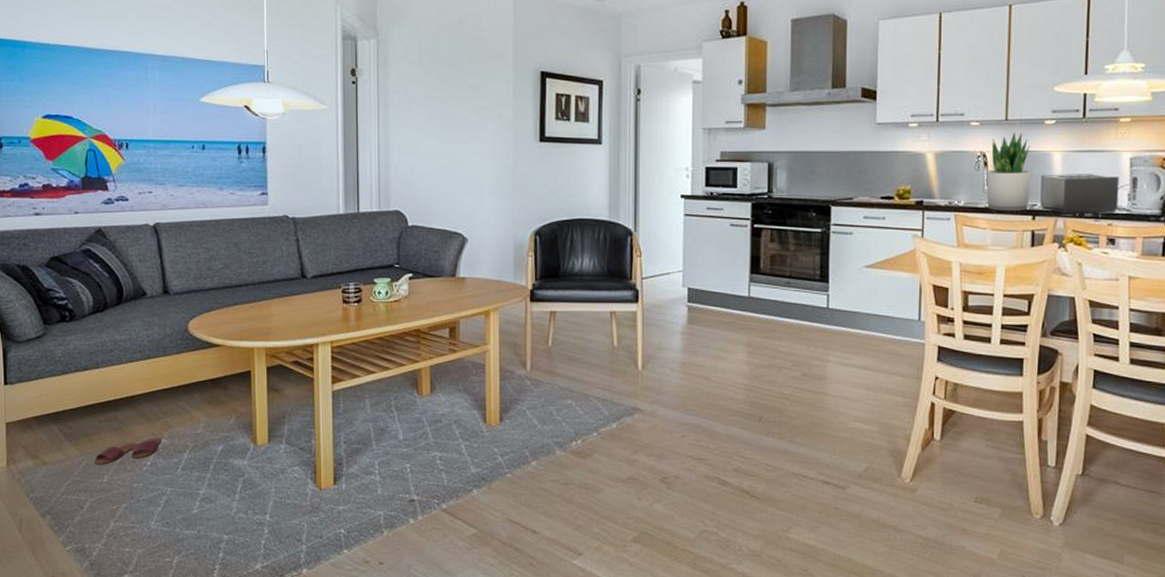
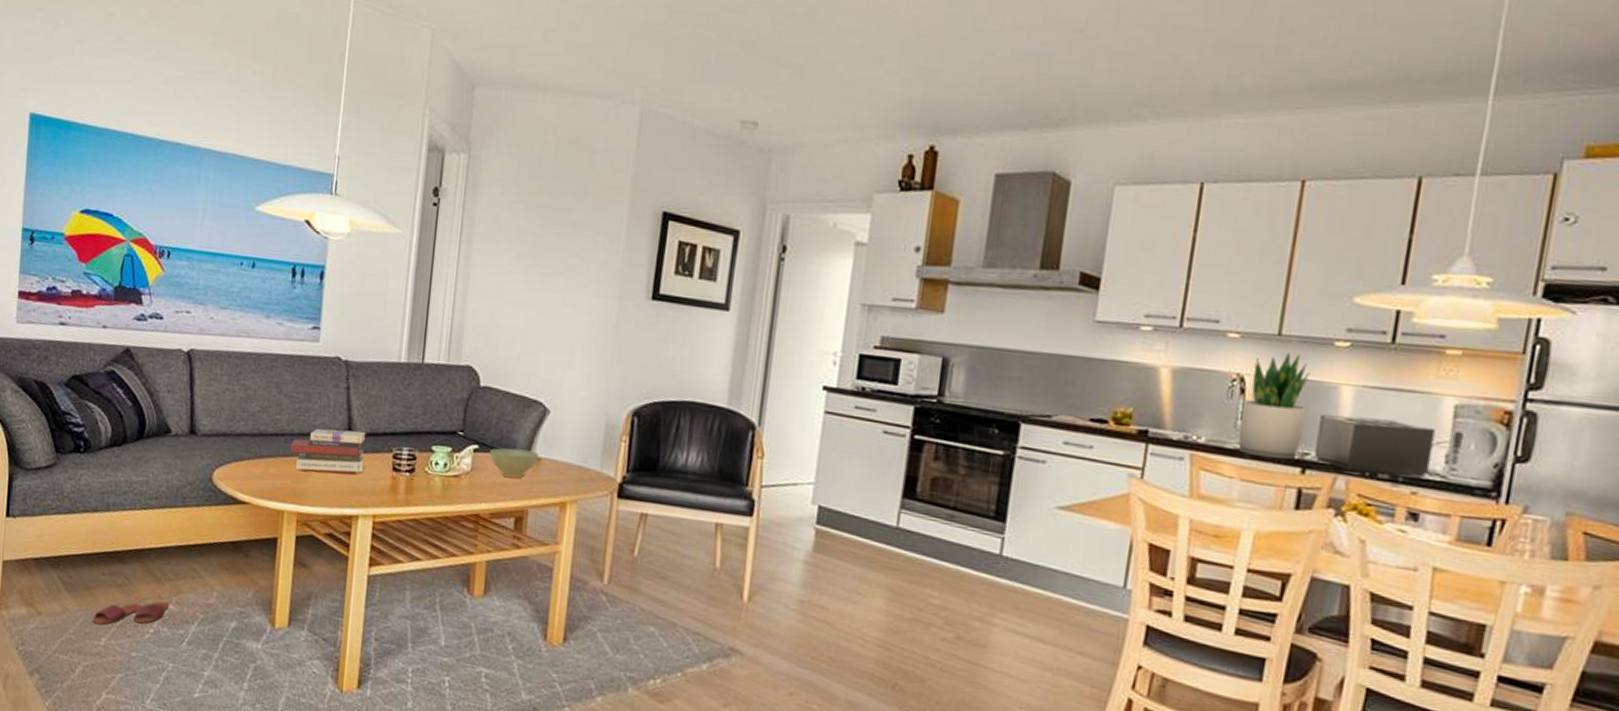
books: none [253,274,319,313] -> present [289,428,366,476]
bowl: none [423,273,463,297] -> present [490,448,539,479]

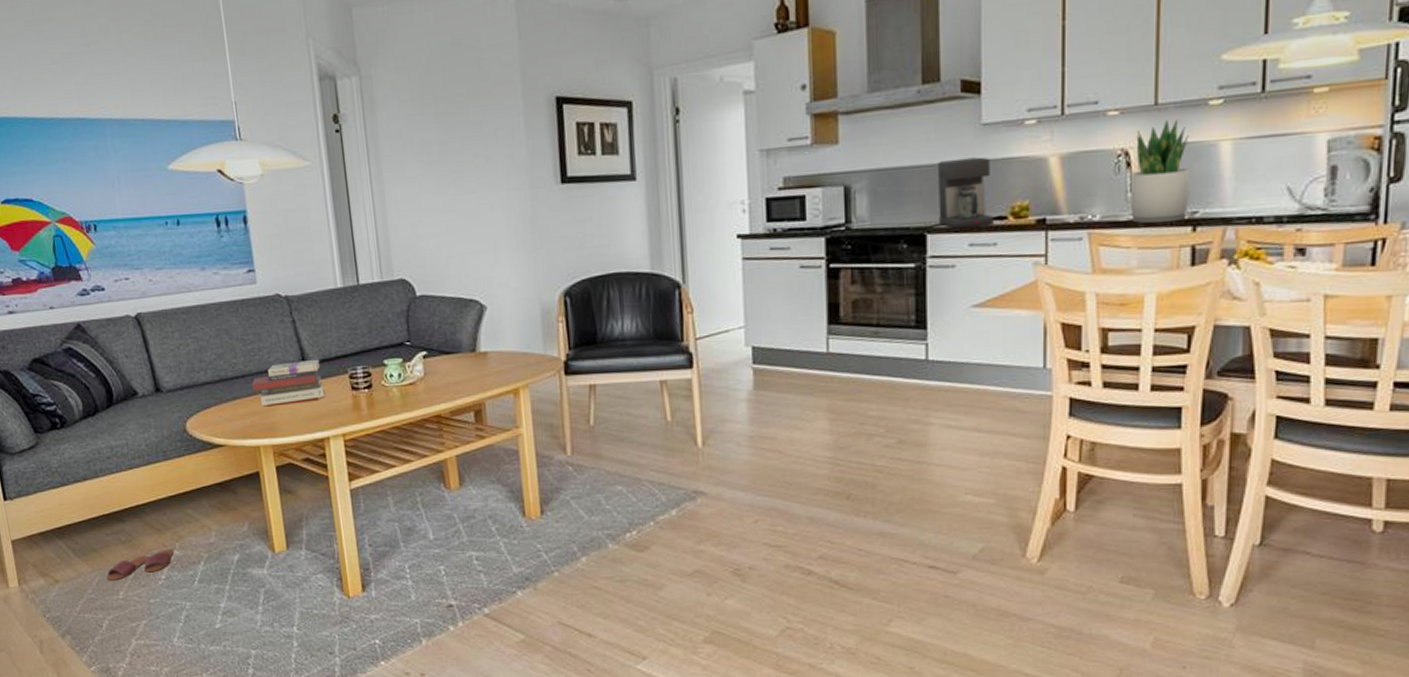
bowl: present [490,448,539,479] -> none [438,347,485,377]
coffee maker: none [1035,351,1099,427] -> present [938,157,994,230]
toaster: present [1314,414,1436,477] -> none [1203,165,1312,222]

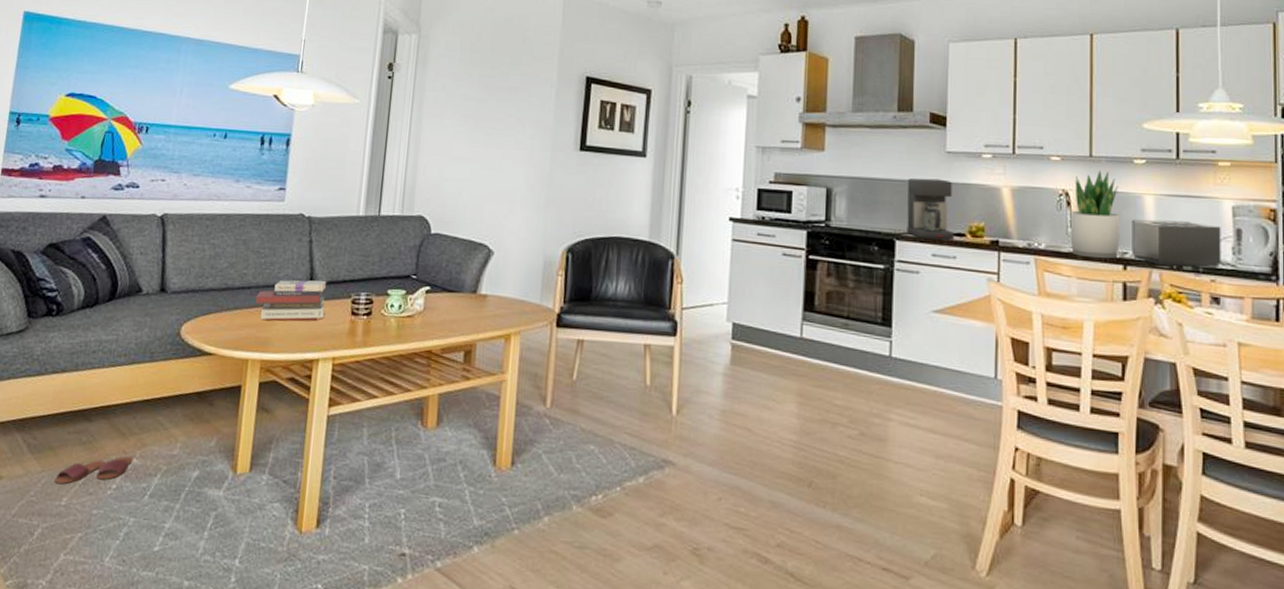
toaster: none [1203,165,1312,222] -> present [1132,219,1222,267]

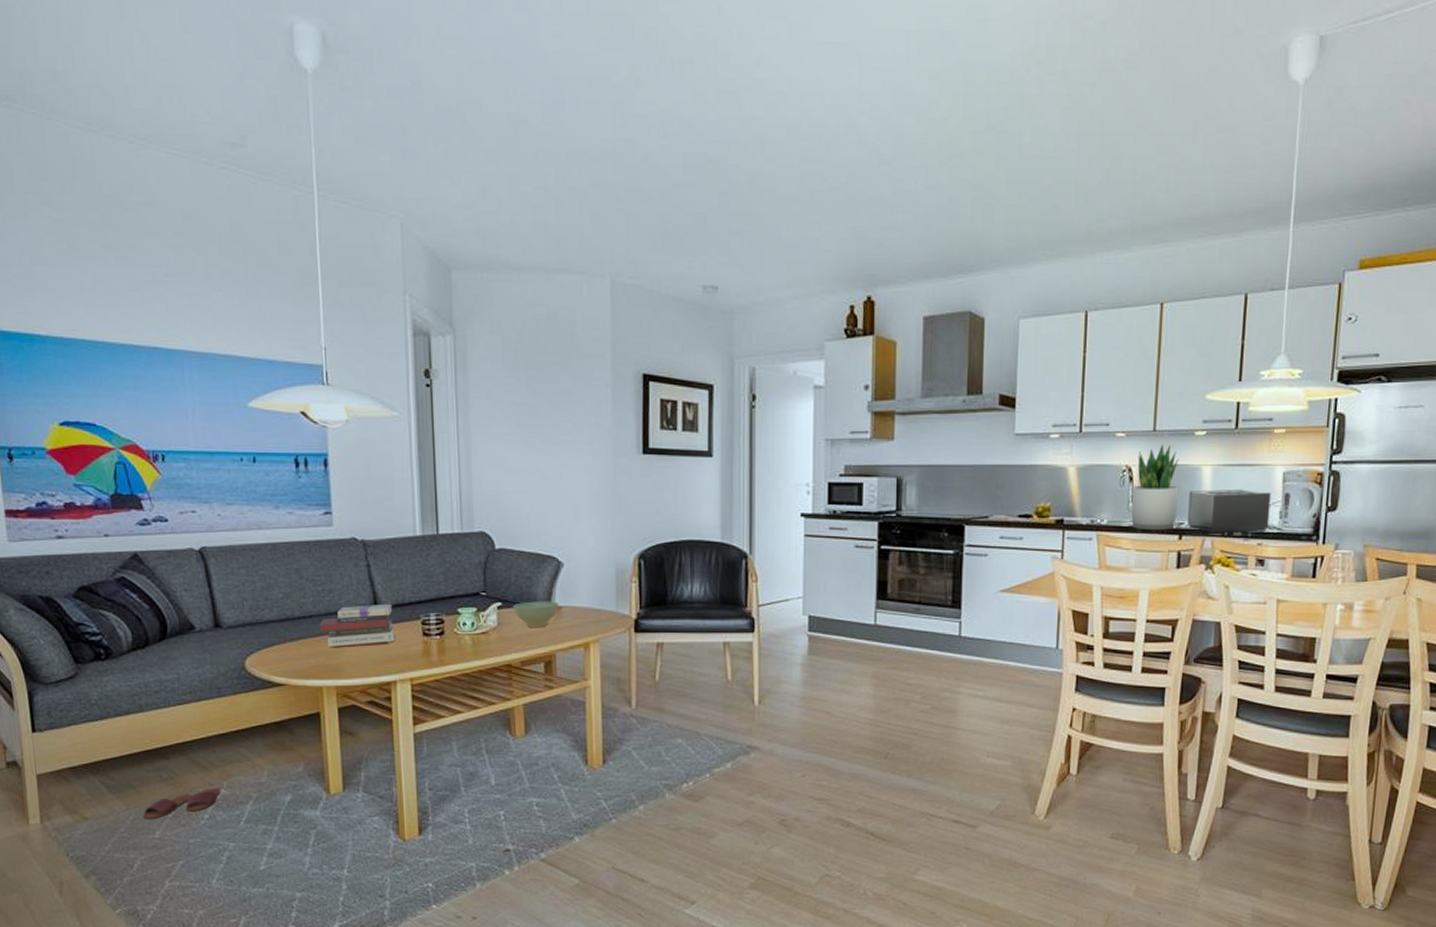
bowl: none [440,287,485,316] -> present [513,601,559,628]
coffee maker: present [907,178,954,240] -> none [976,462,1021,523]

